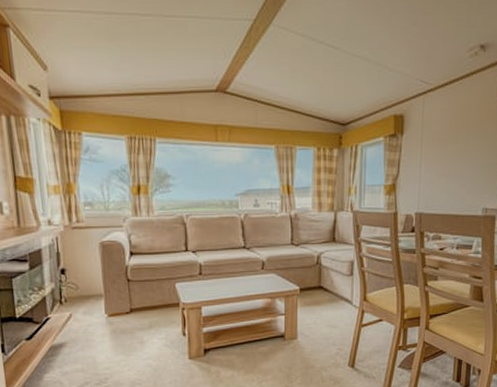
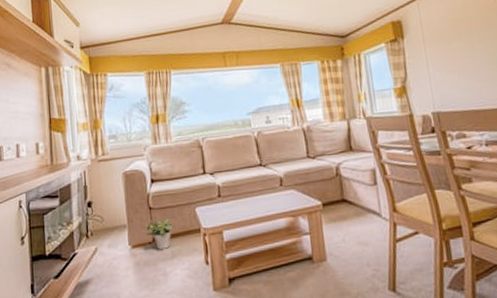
potted plant: none [122,291,152,320] -> present [145,218,173,250]

